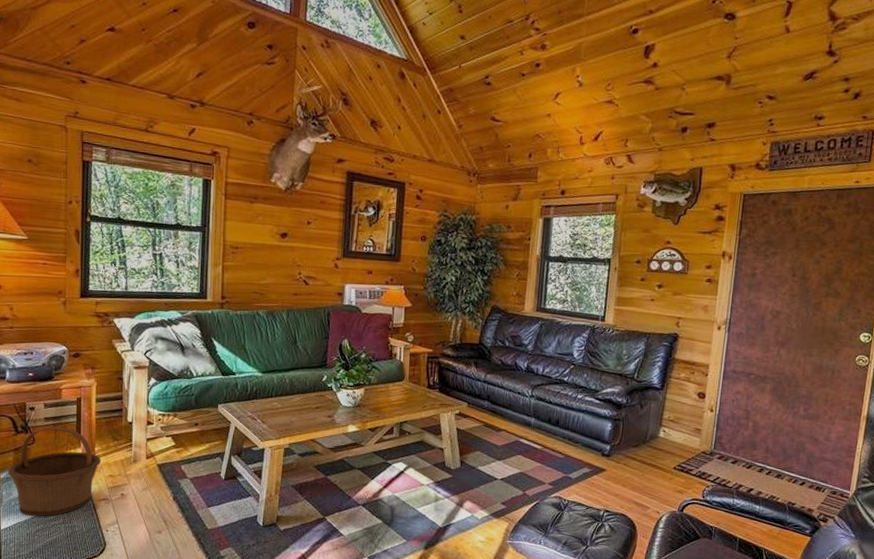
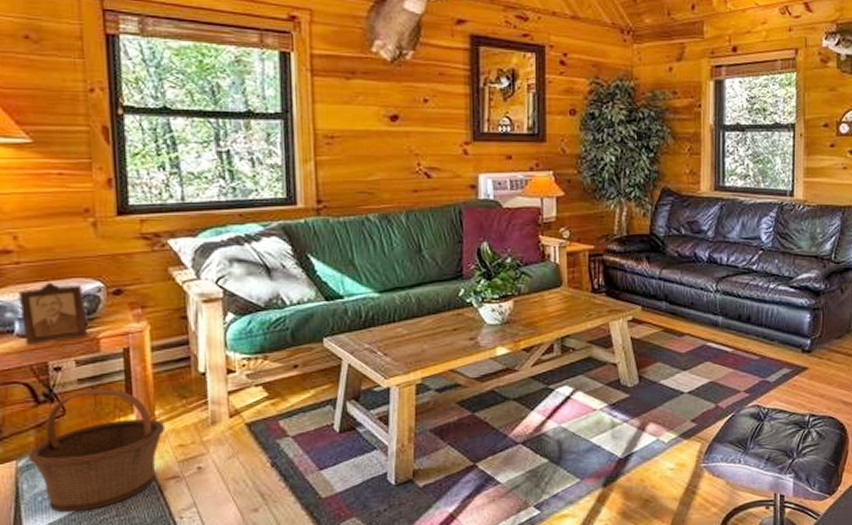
photo frame: none [10,343,54,389] -> present [18,281,88,344]

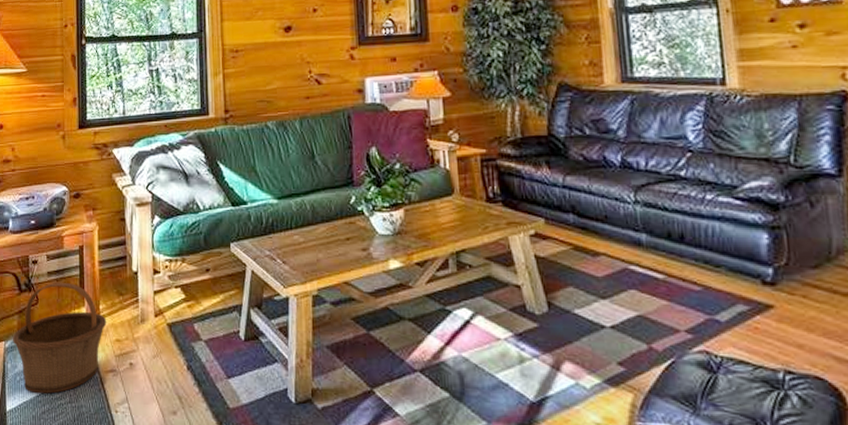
photo frame: present [18,281,88,344] -> none [13,186,56,240]

